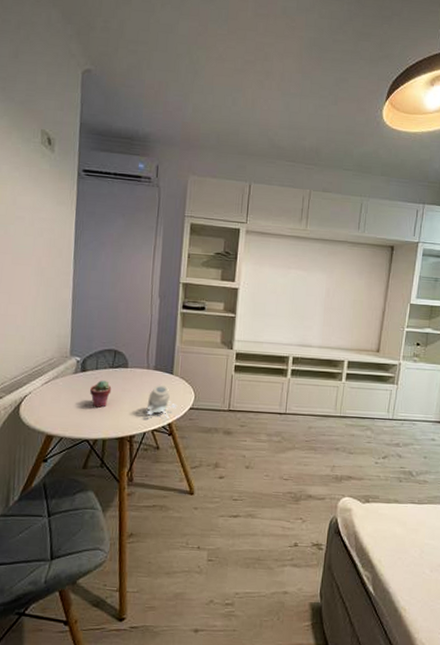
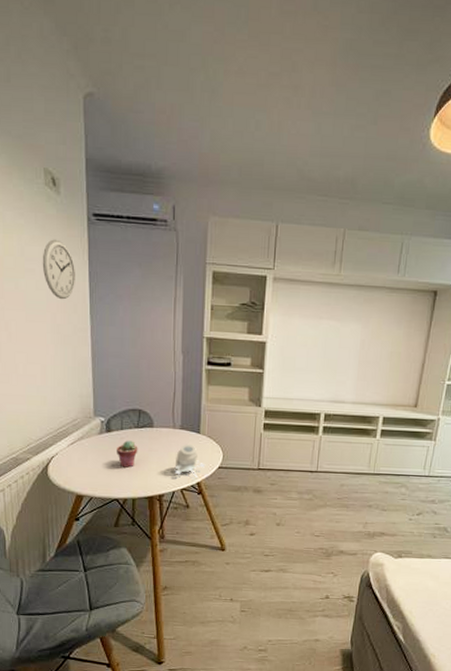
wall clock: none [32,191,64,245] -> present [42,239,76,300]

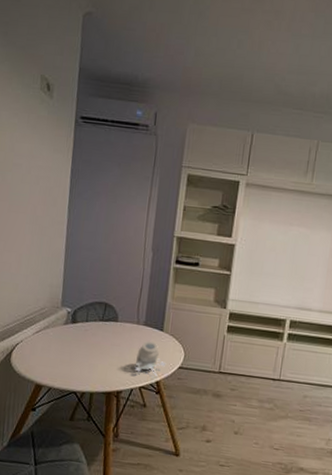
wall clock: present [42,239,76,300] -> none [29,138,59,194]
potted succulent: present [117,440,138,468] -> none [79,333,101,361]

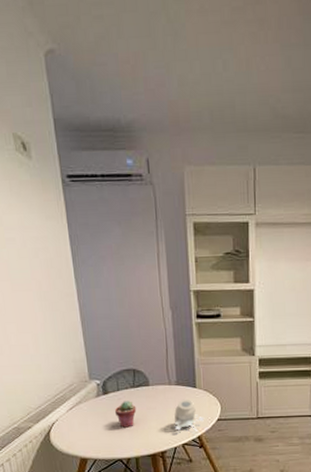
potted succulent: none [79,333,101,361] -> present [115,401,137,428]

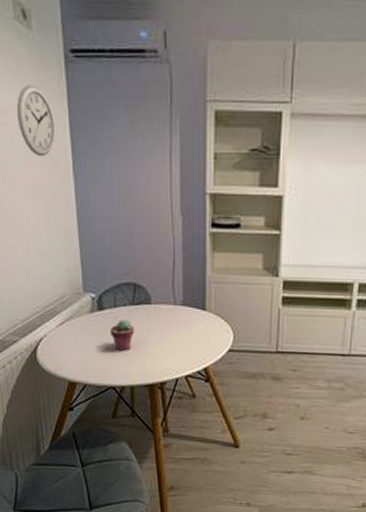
wall clock: none [21,205,57,266] -> present [16,84,56,157]
jar: present [174,399,205,435] -> none [177,322,214,367]

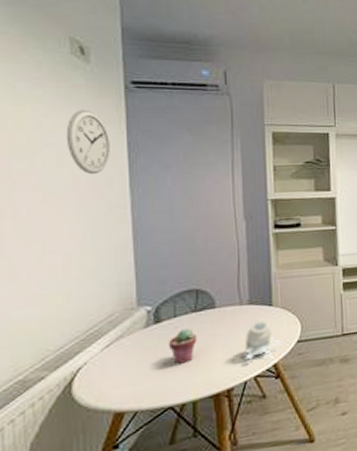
jar: none [177,322,214,367] -> present [244,320,282,362]

